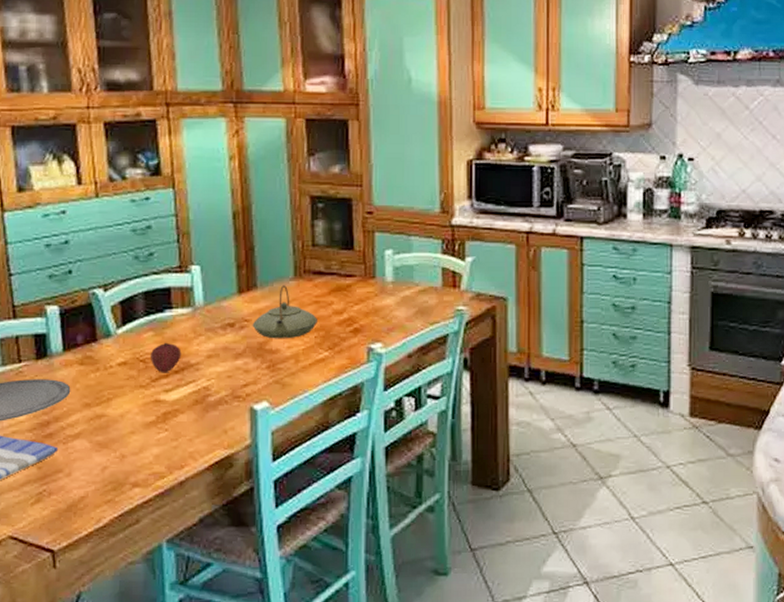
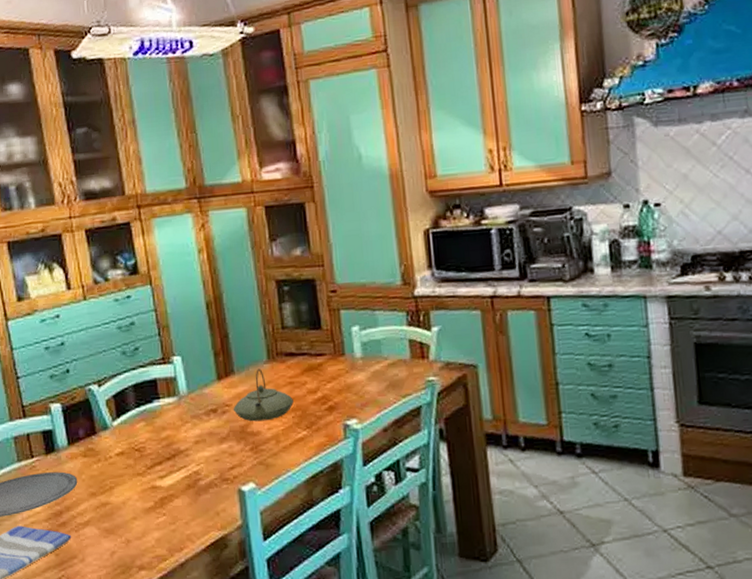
fruit: present [150,342,182,373] -> none [143,431,172,461]

